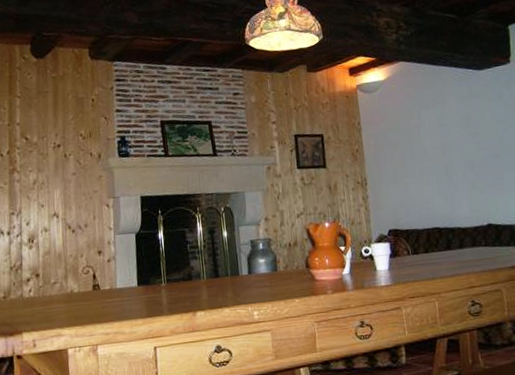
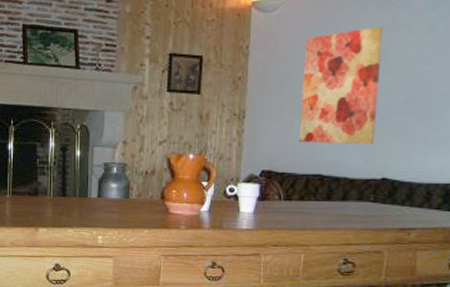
wall art: none [405,97,475,202] -> present [299,26,384,145]

